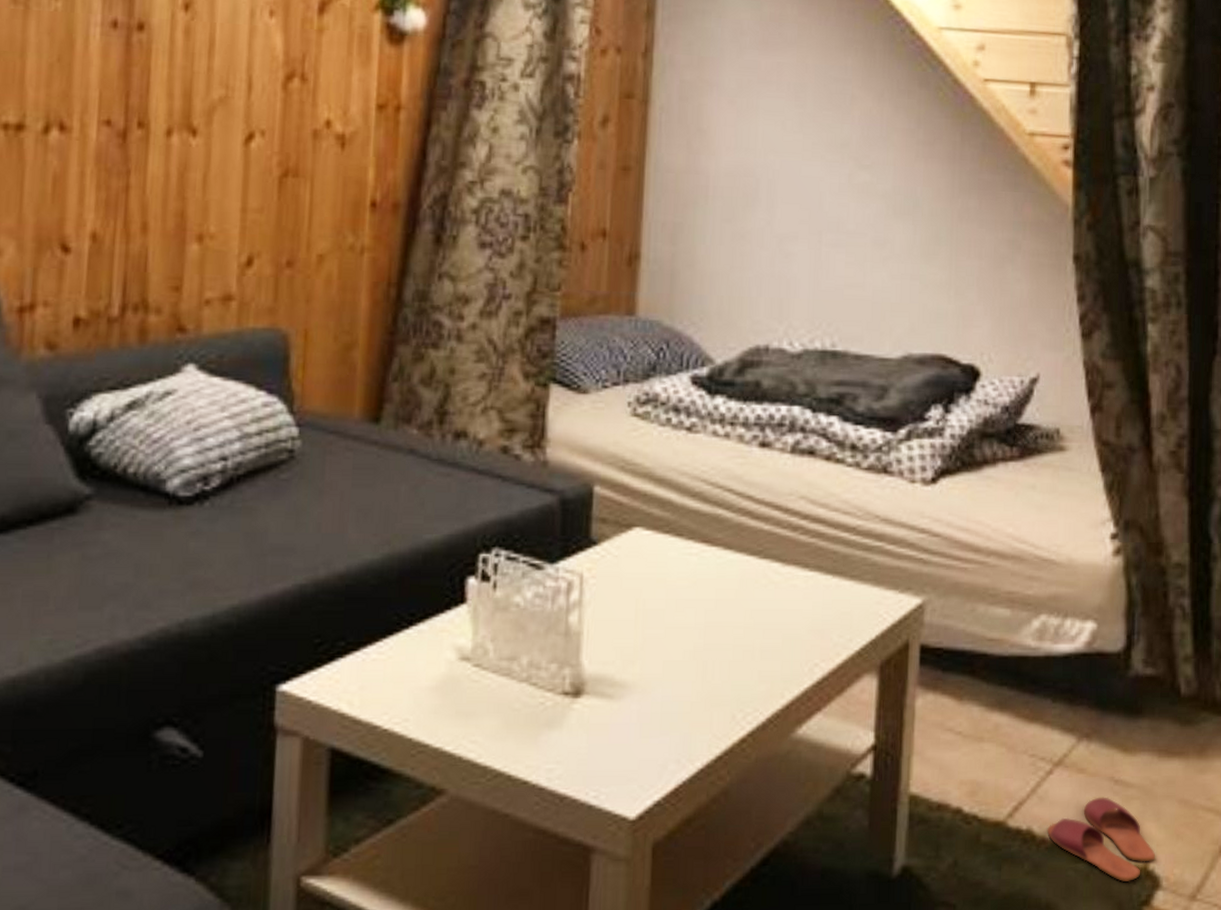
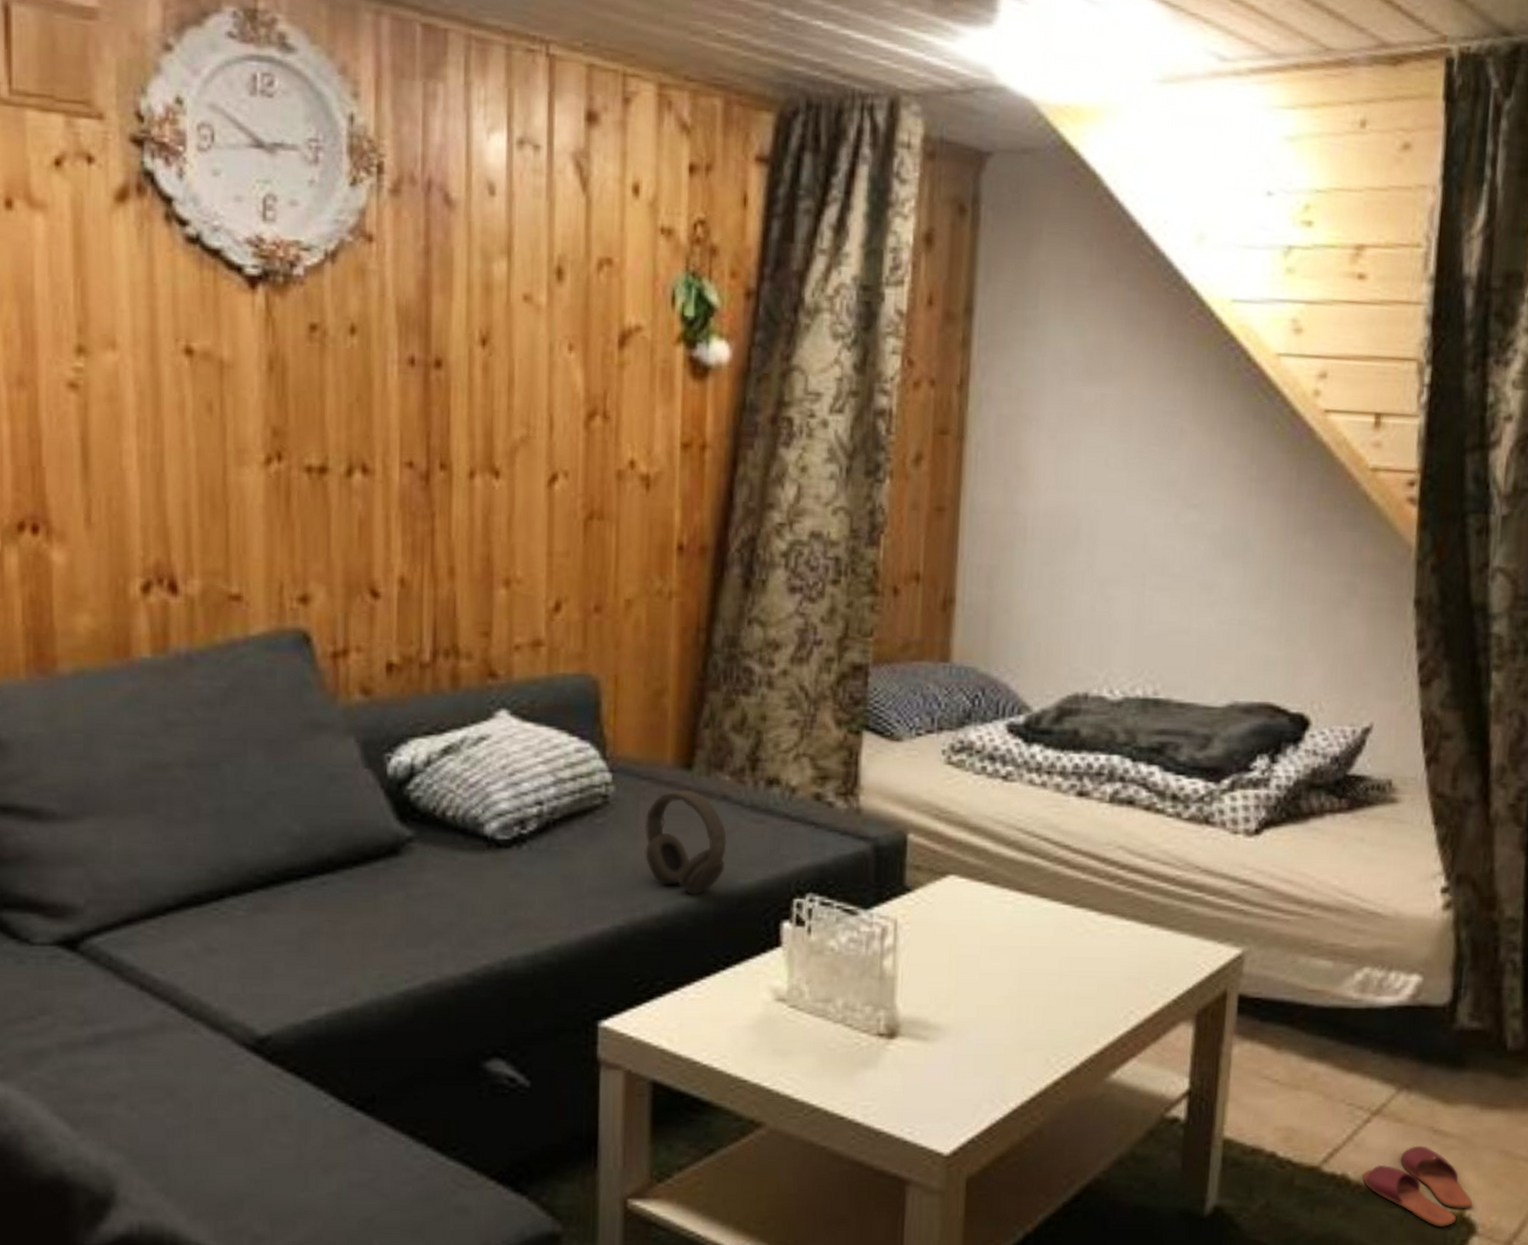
headphones: none [329,444,413,552] -> present [644,790,727,896]

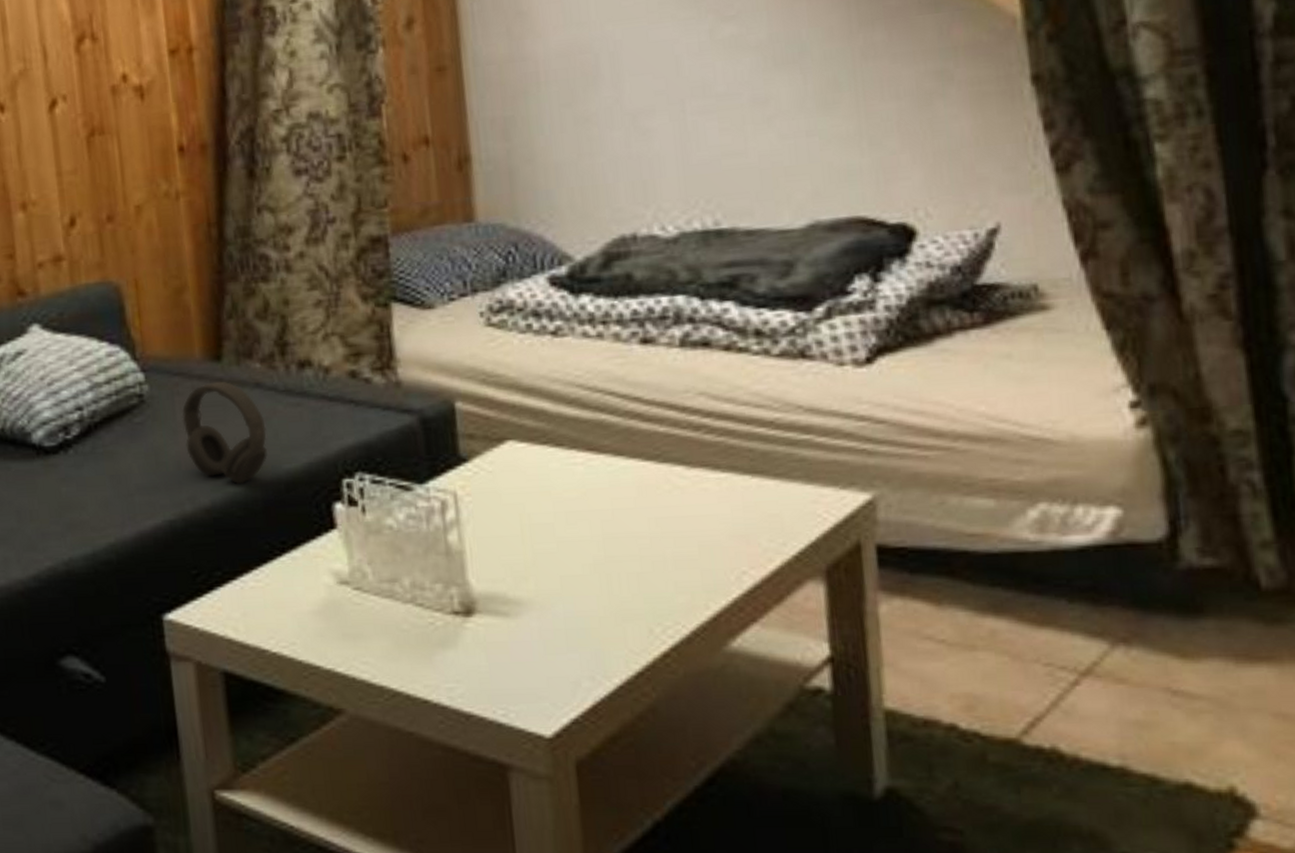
slippers: present [1361,1145,1473,1227] -> none [1079,710,1246,809]

